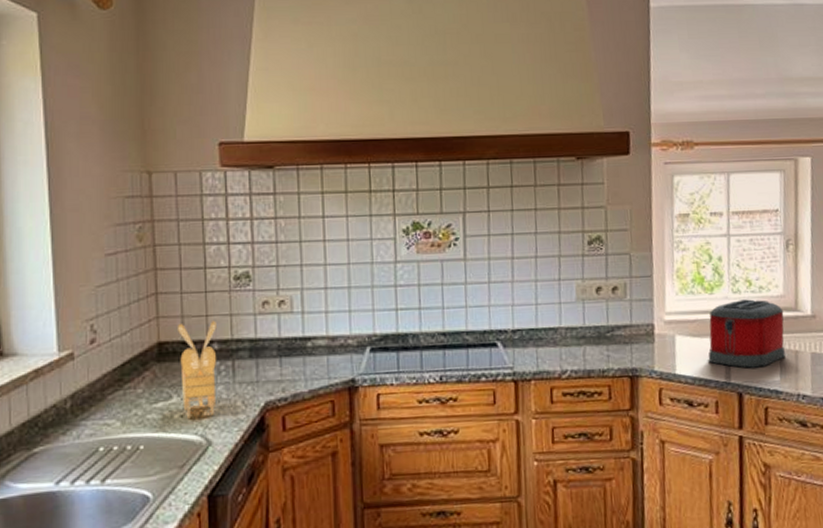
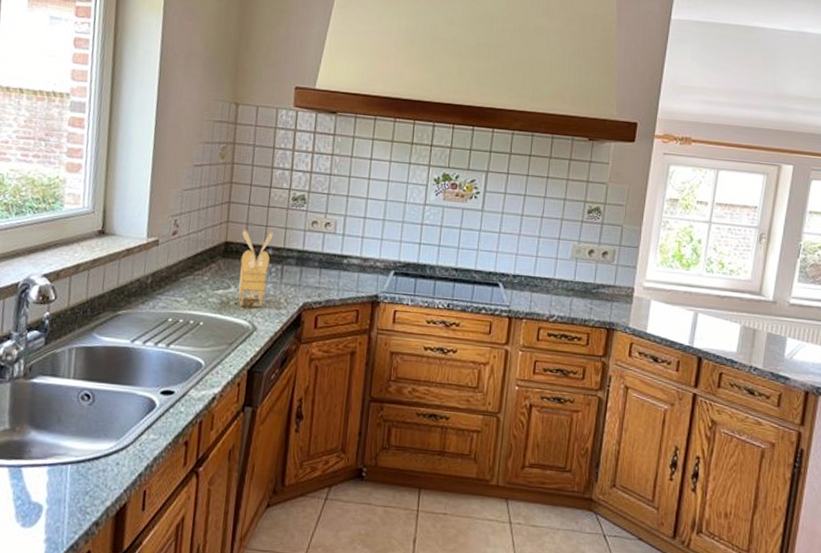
toaster: present [708,299,785,368] -> none [676,278,749,339]

